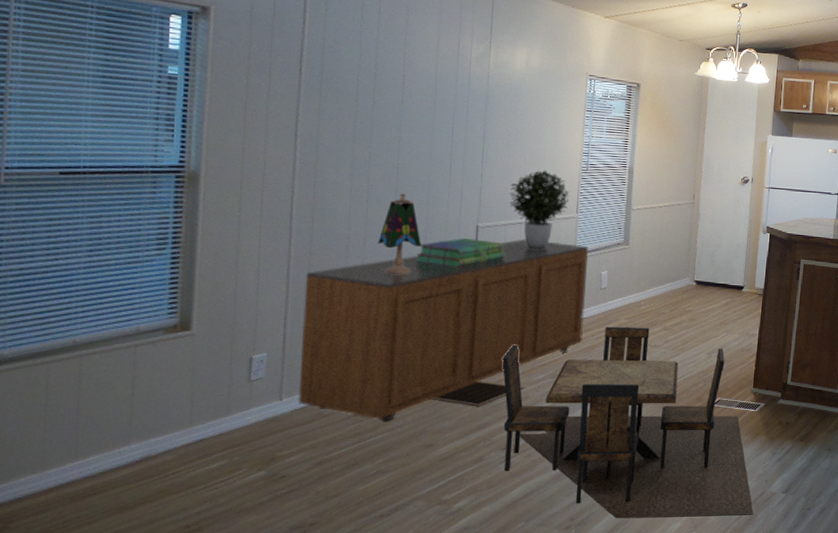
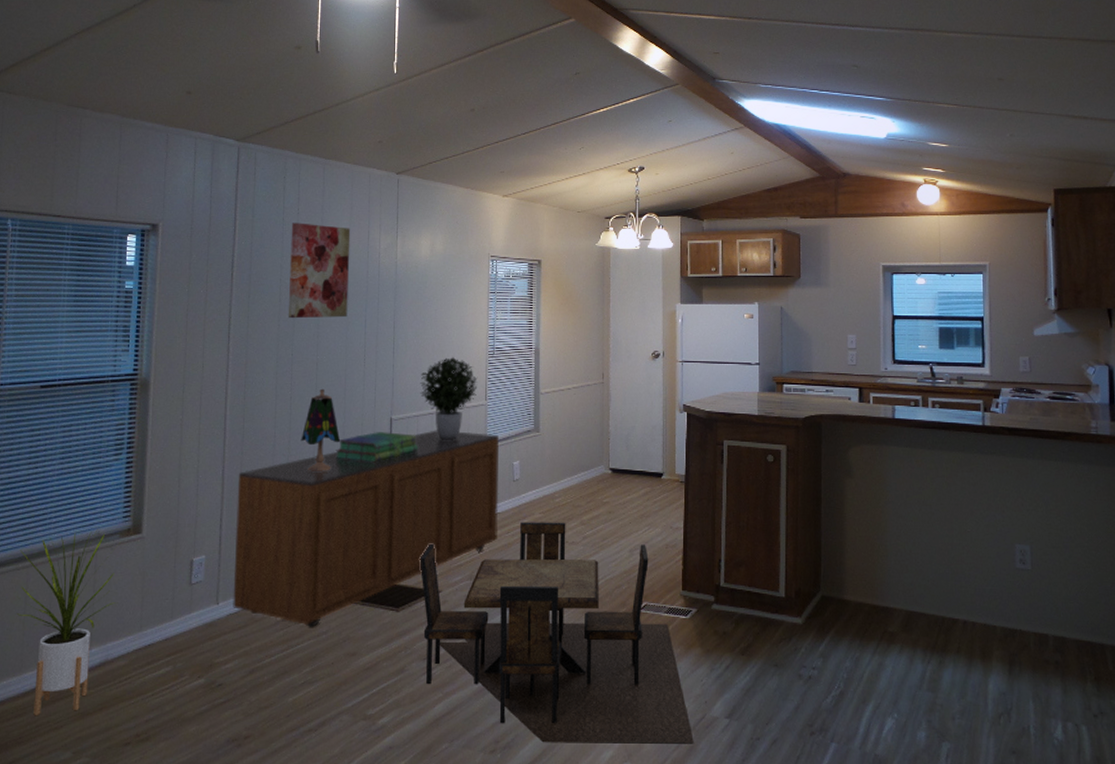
house plant: none [35,324,165,512] -> present [16,528,121,716]
wall art: none [365,21,439,124] -> present [288,223,351,319]

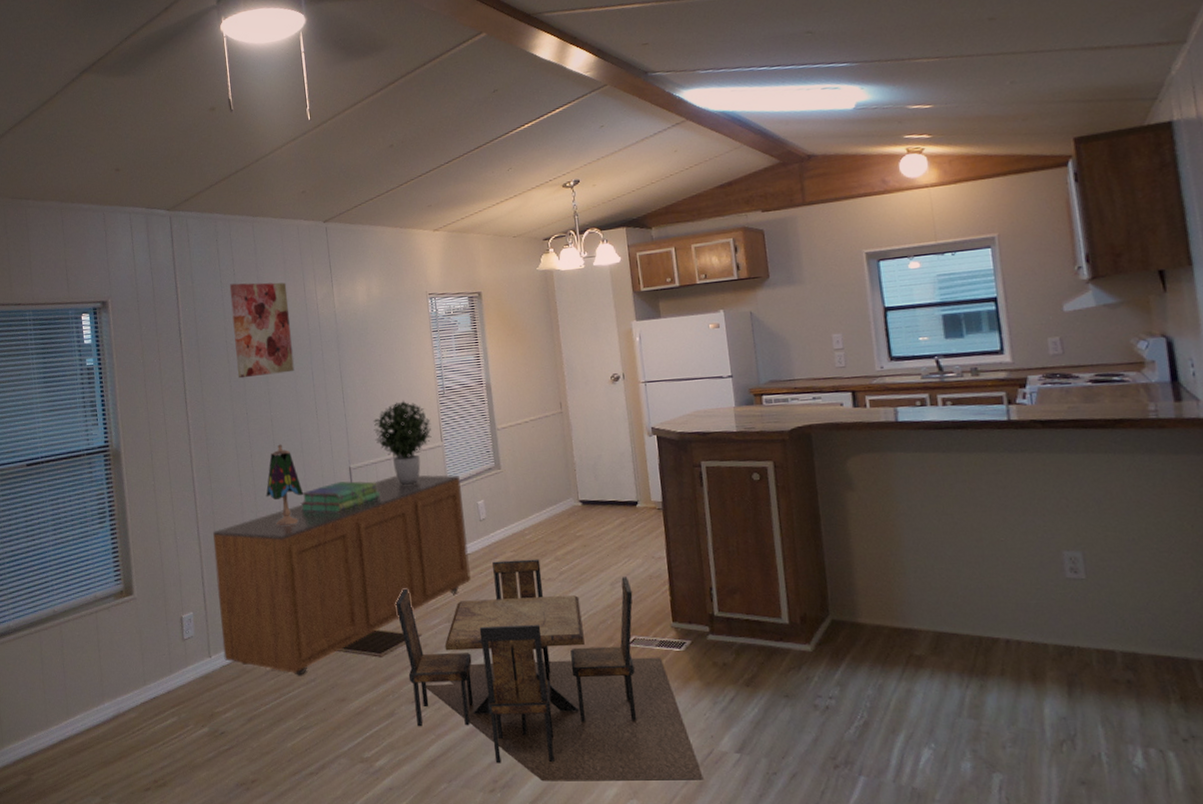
house plant: present [16,528,121,716] -> none [30,592,122,766]

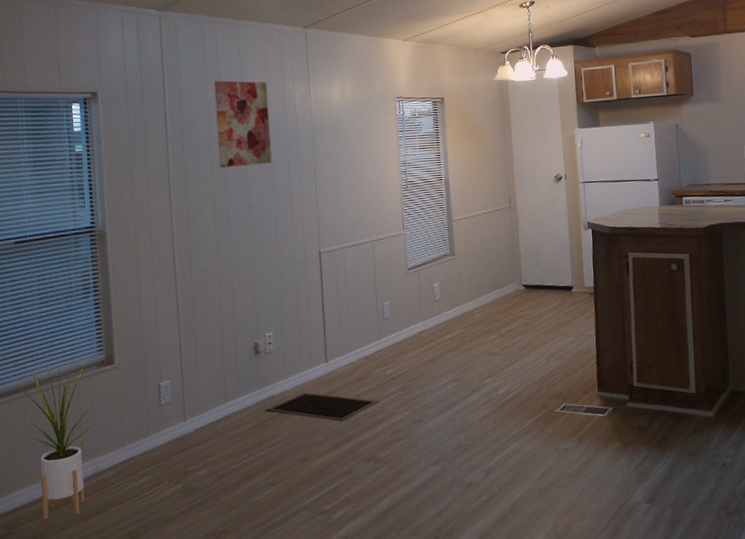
house plant: none [30,592,122,766] -> present [14,361,102,520]
sideboard: present [213,474,471,676] -> none [191,259,425,438]
table lamp: present [266,444,303,526] -> none [242,229,276,303]
stack of books: present [300,481,380,513] -> none [273,264,346,292]
potted plant: present [373,400,432,485] -> none [342,192,395,268]
dining set: present [395,559,703,782] -> none [356,335,618,530]

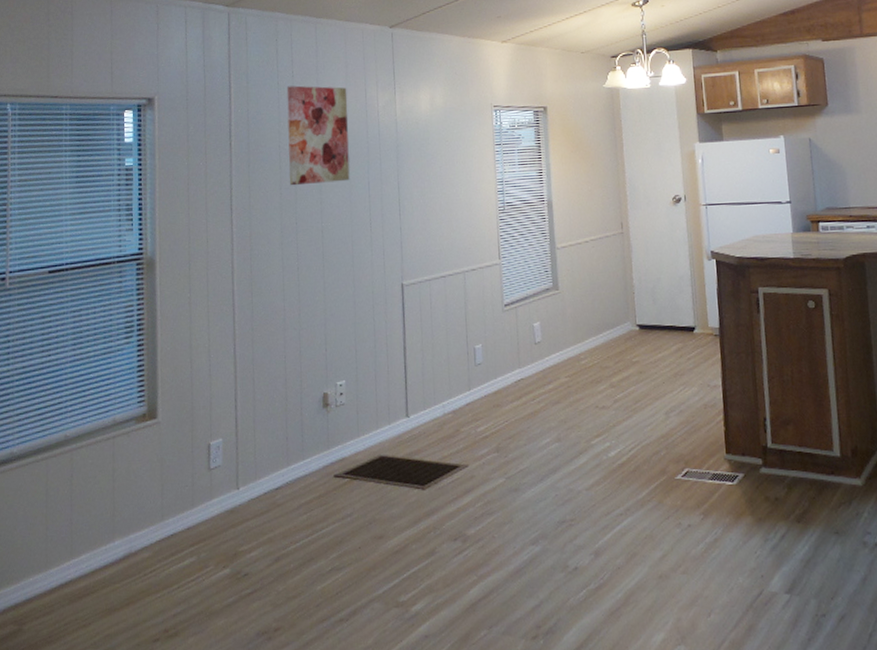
house plant: present [14,361,102,520] -> none [37,415,138,614]

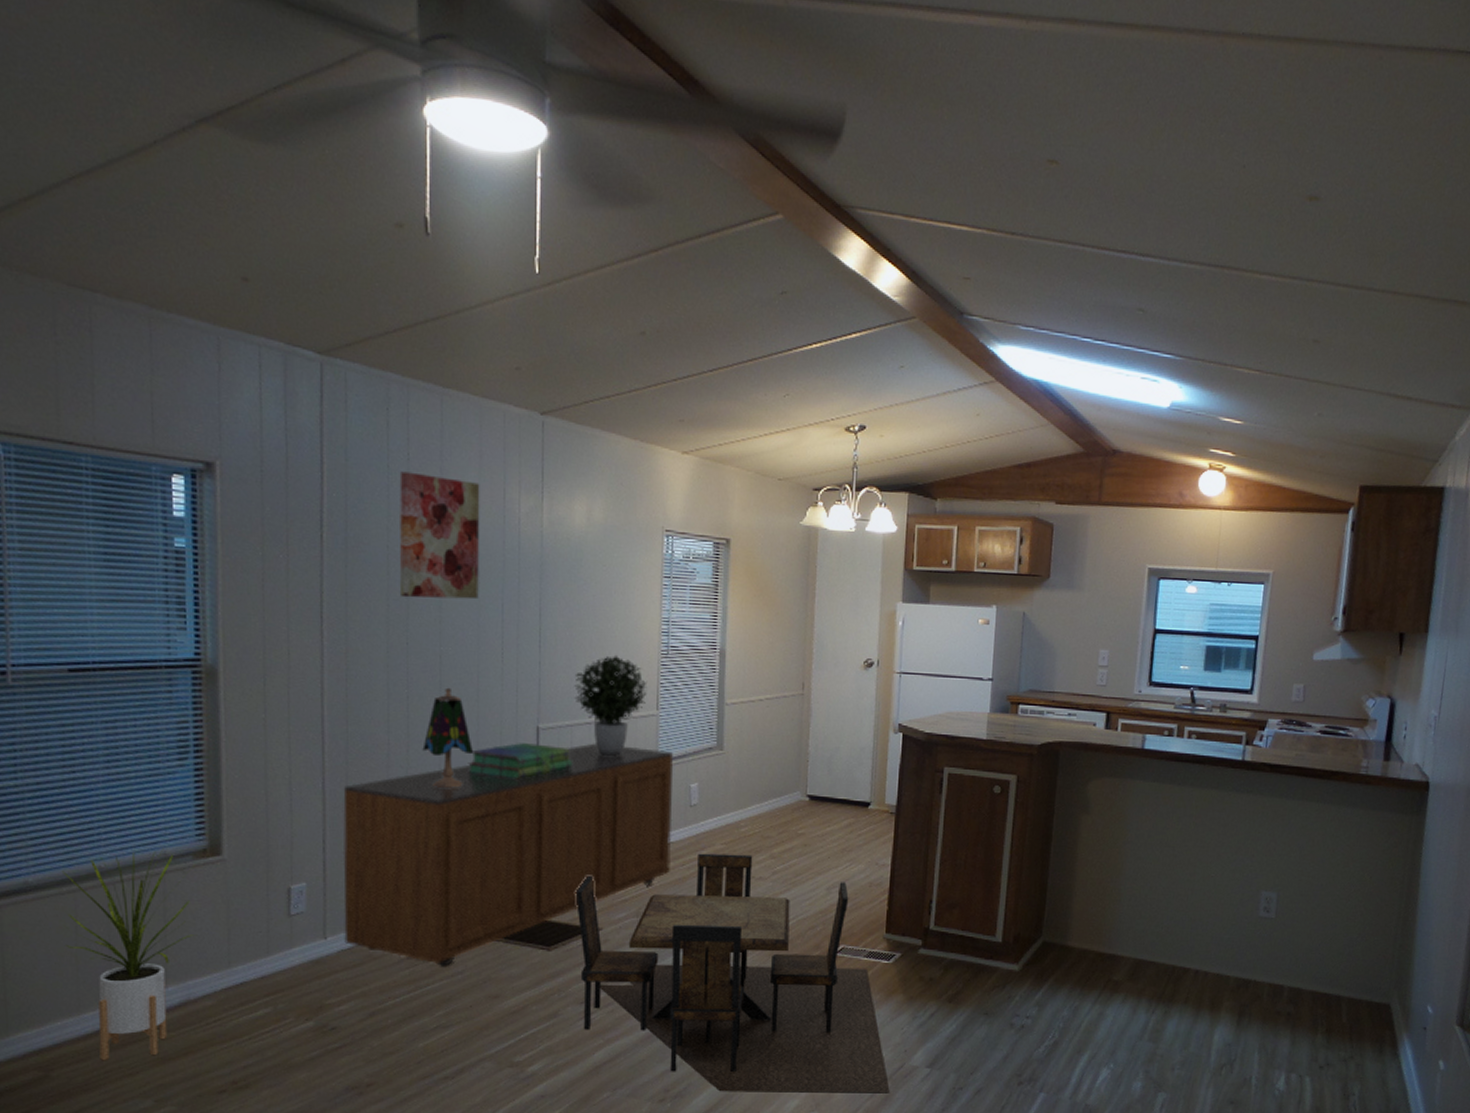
house plant: none [37,415,138,614] -> present [61,847,198,1061]
sideboard: none [250,293,523,510] -> present [342,743,673,966]
table lamp: none [311,257,351,345] -> present [422,687,473,788]
stack of books: none [347,299,432,332] -> present [468,743,572,780]
potted plant: none [429,214,490,304] -> present [574,654,648,756]
dining set: none [442,385,752,627] -> present [575,853,890,1093]

